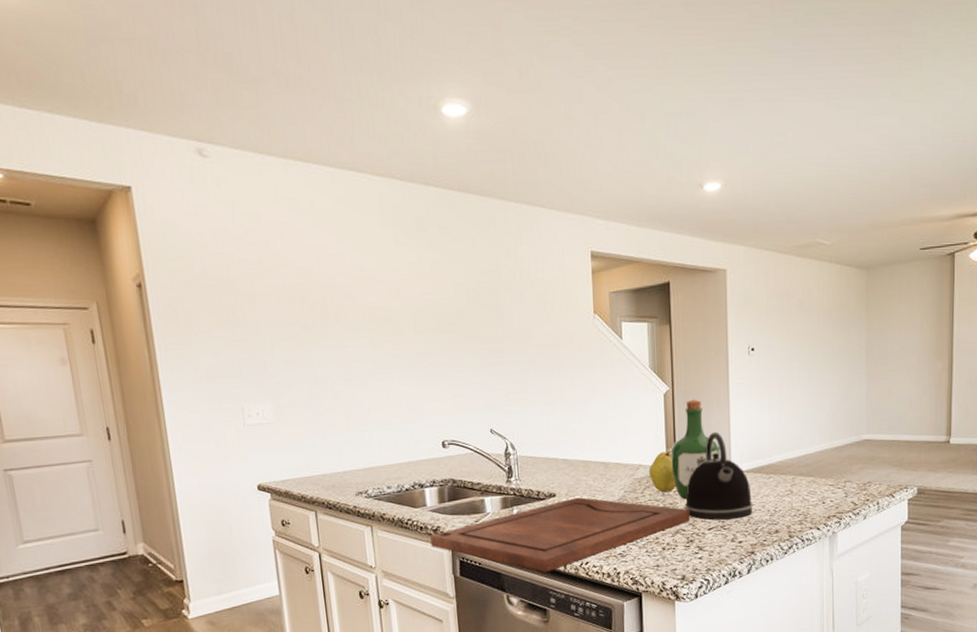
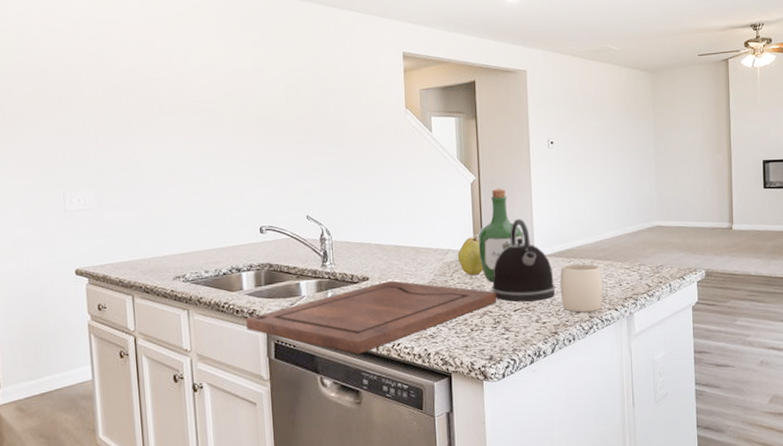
mug: none [758,480,805,532] -> present [560,263,604,313]

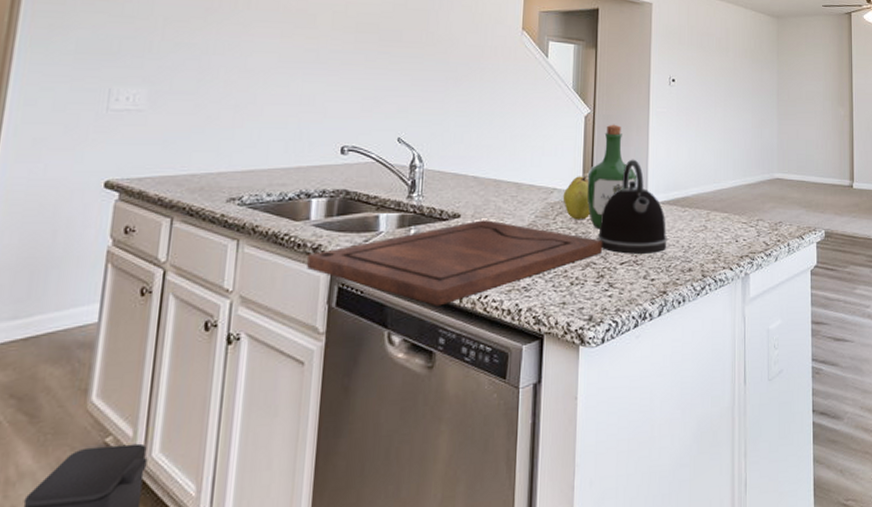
mug: present [560,263,604,313] -> none [672,214,719,270]

